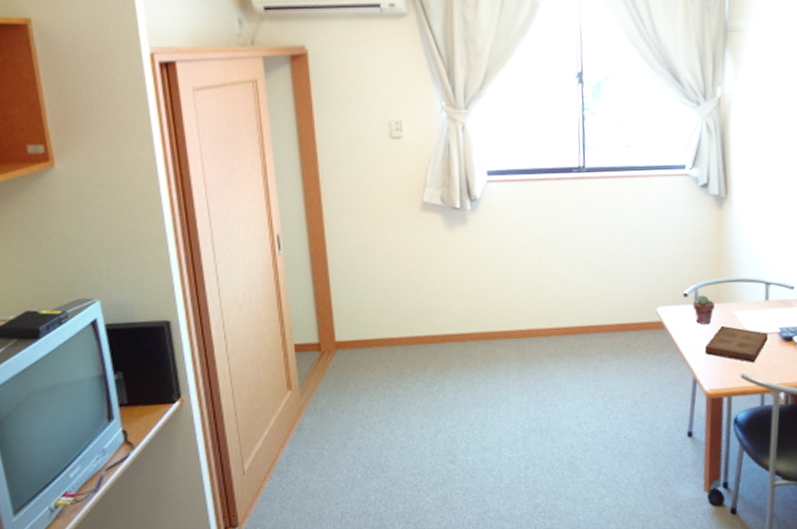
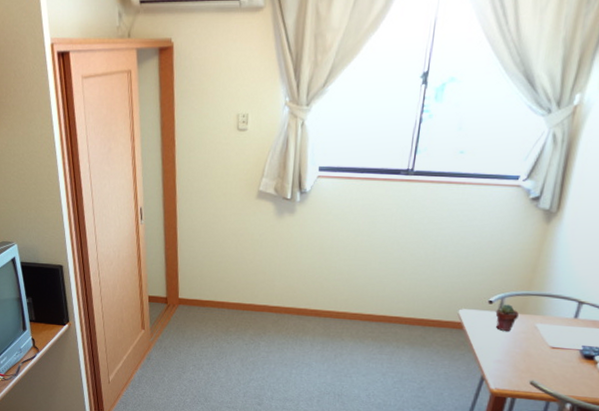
book: present [704,325,769,363] -> none [498,335,569,373]

